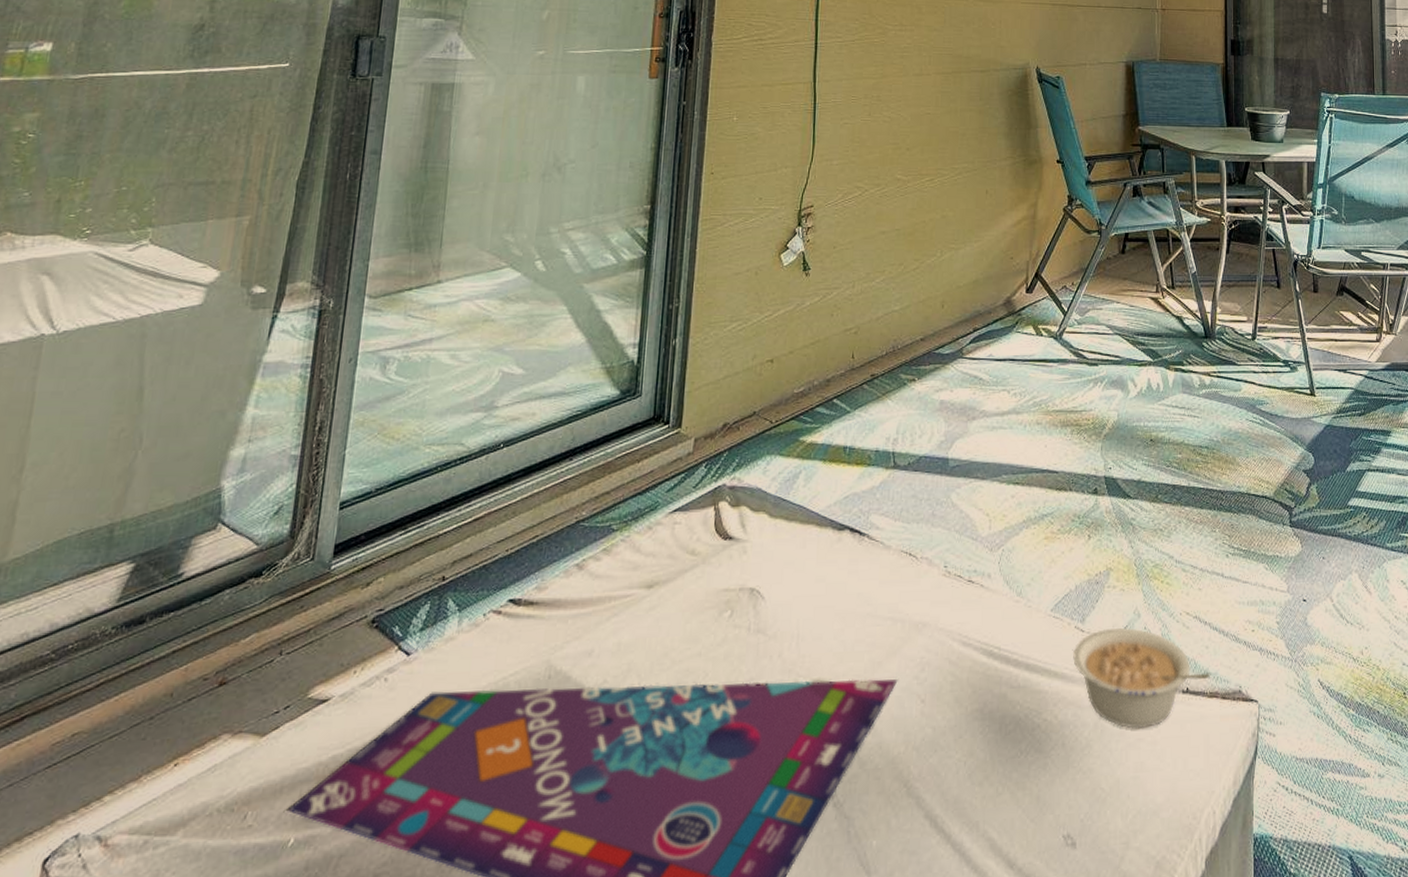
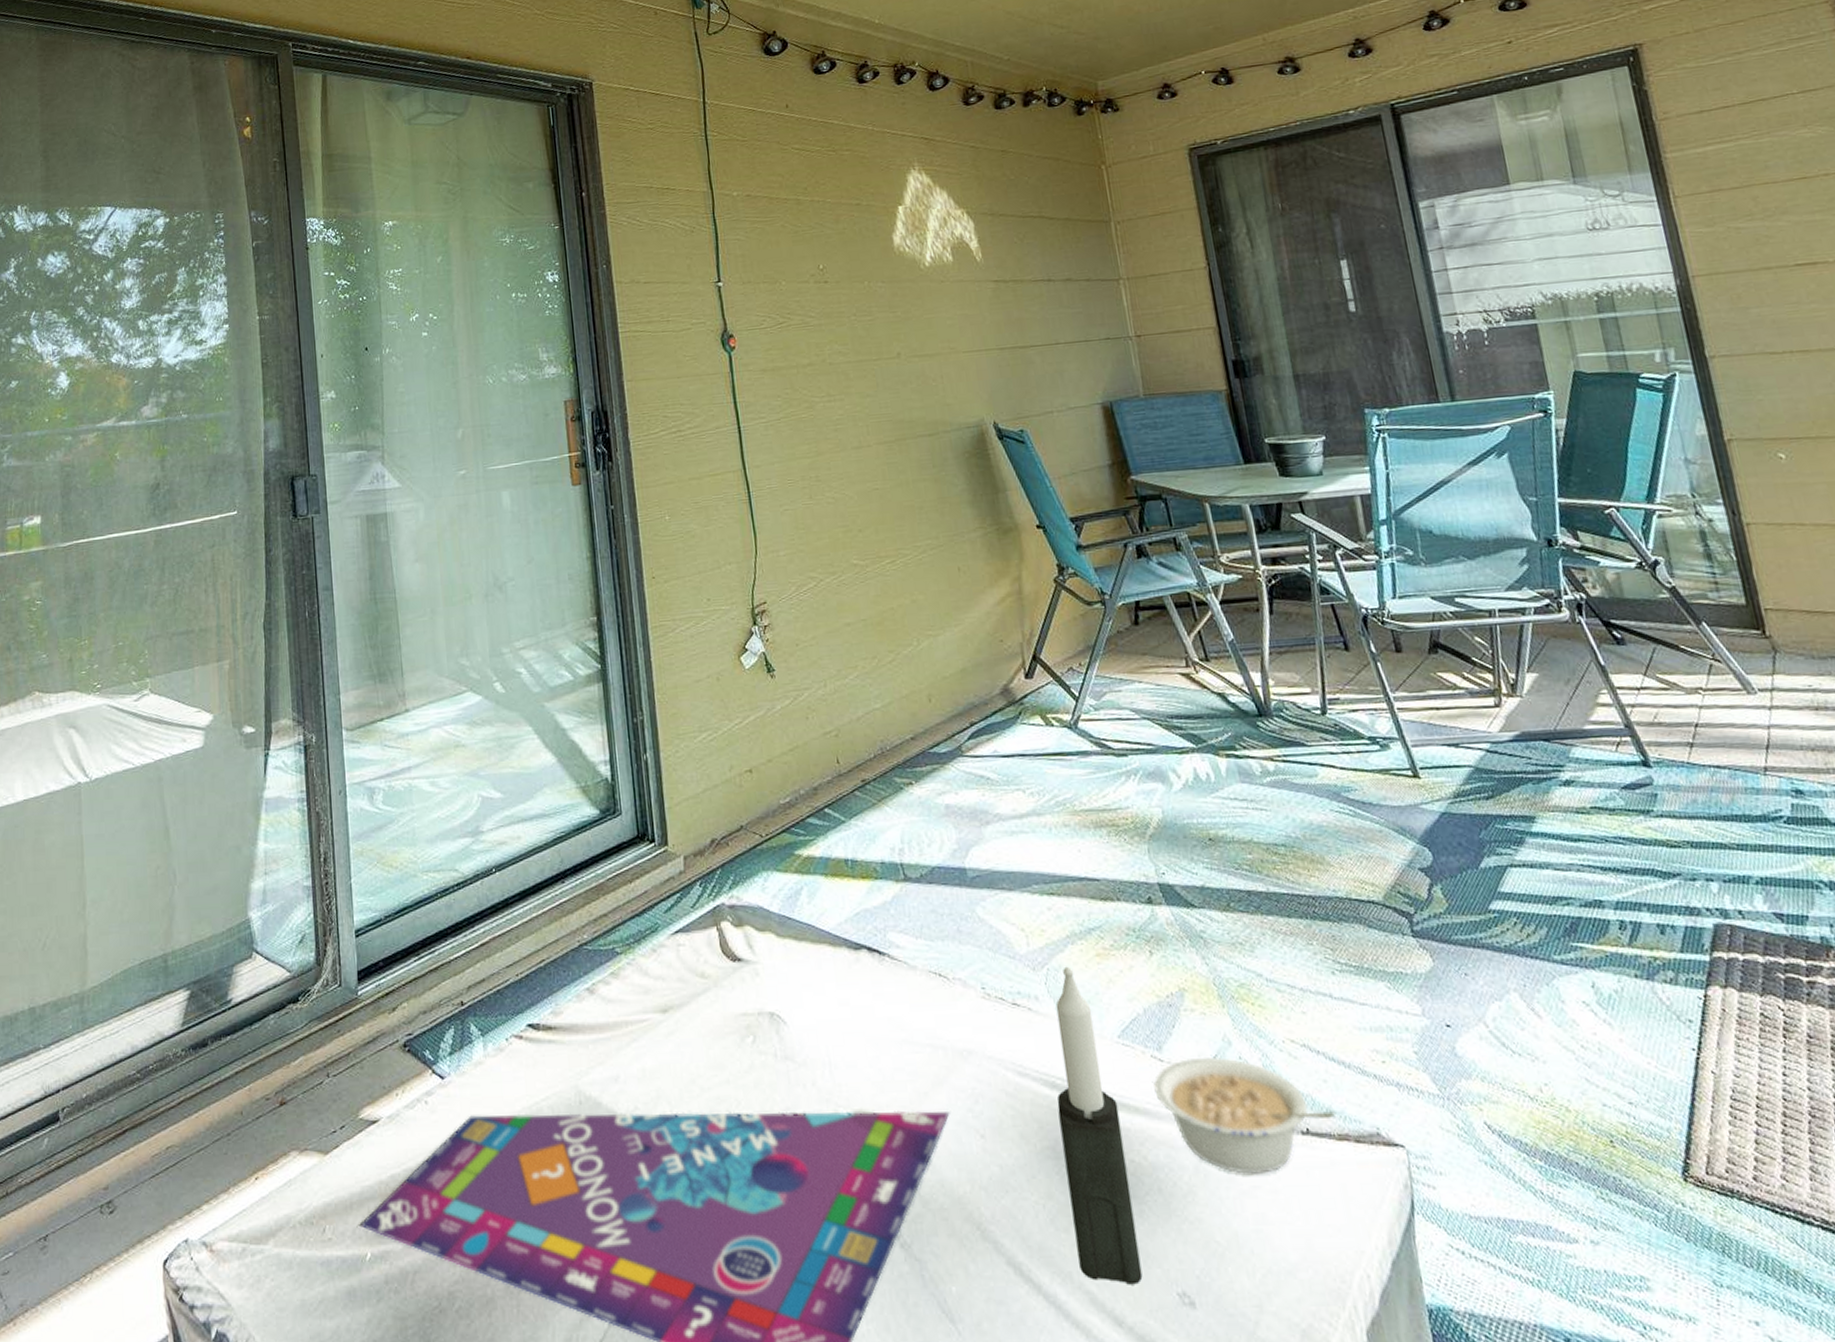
candle: none [986,548,1041,831] -> present [1056,966,1143,1285]

